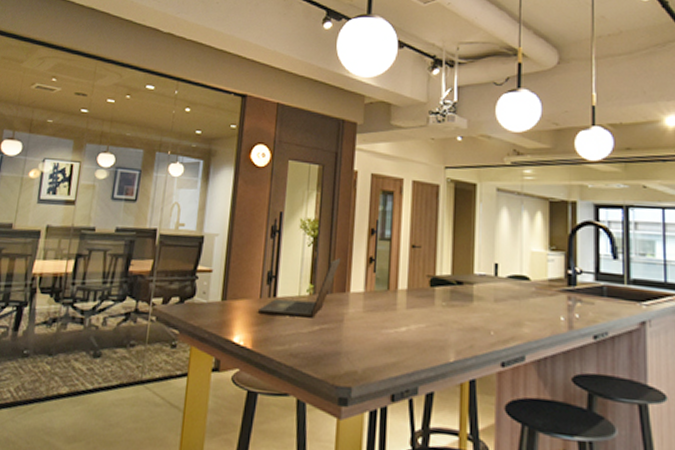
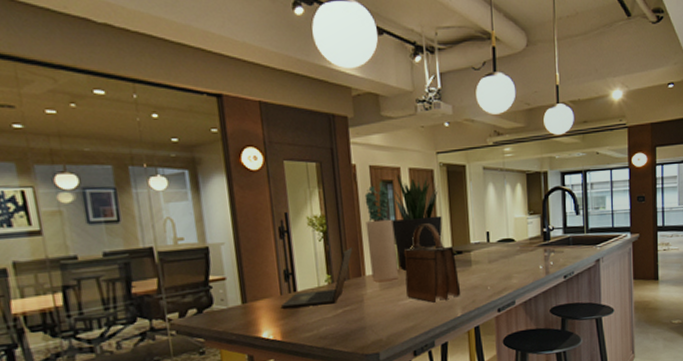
vase: none [357,189,389,304] -> present [364,180,398,283]
planter: none [386,186,443,294] -> present [390,175,443,271]
handbag: none [392,243,457,339] -> present [403,223,461,303]

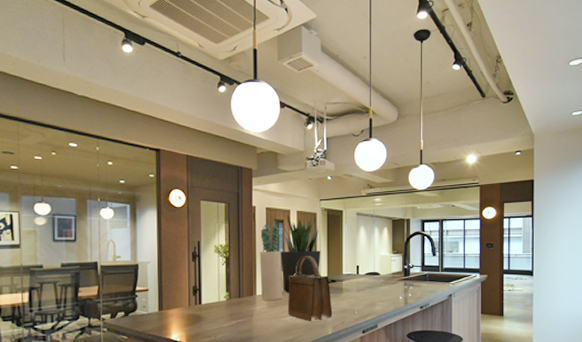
laptop: present [281,248,353,309] -> none [189,272,248,317]

